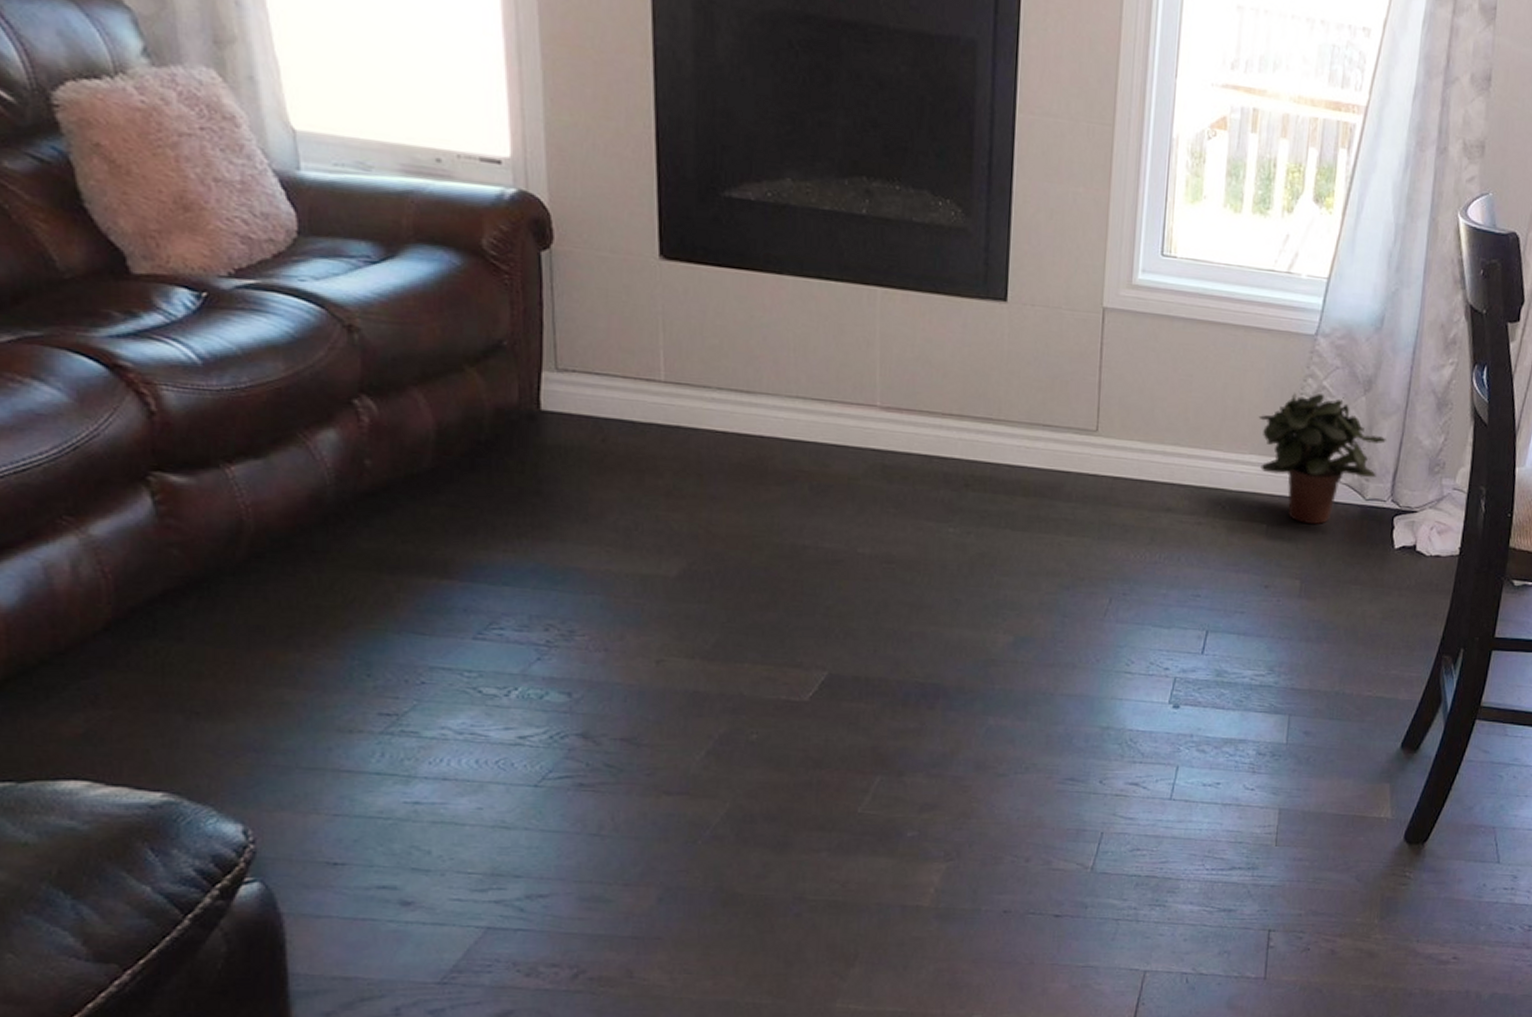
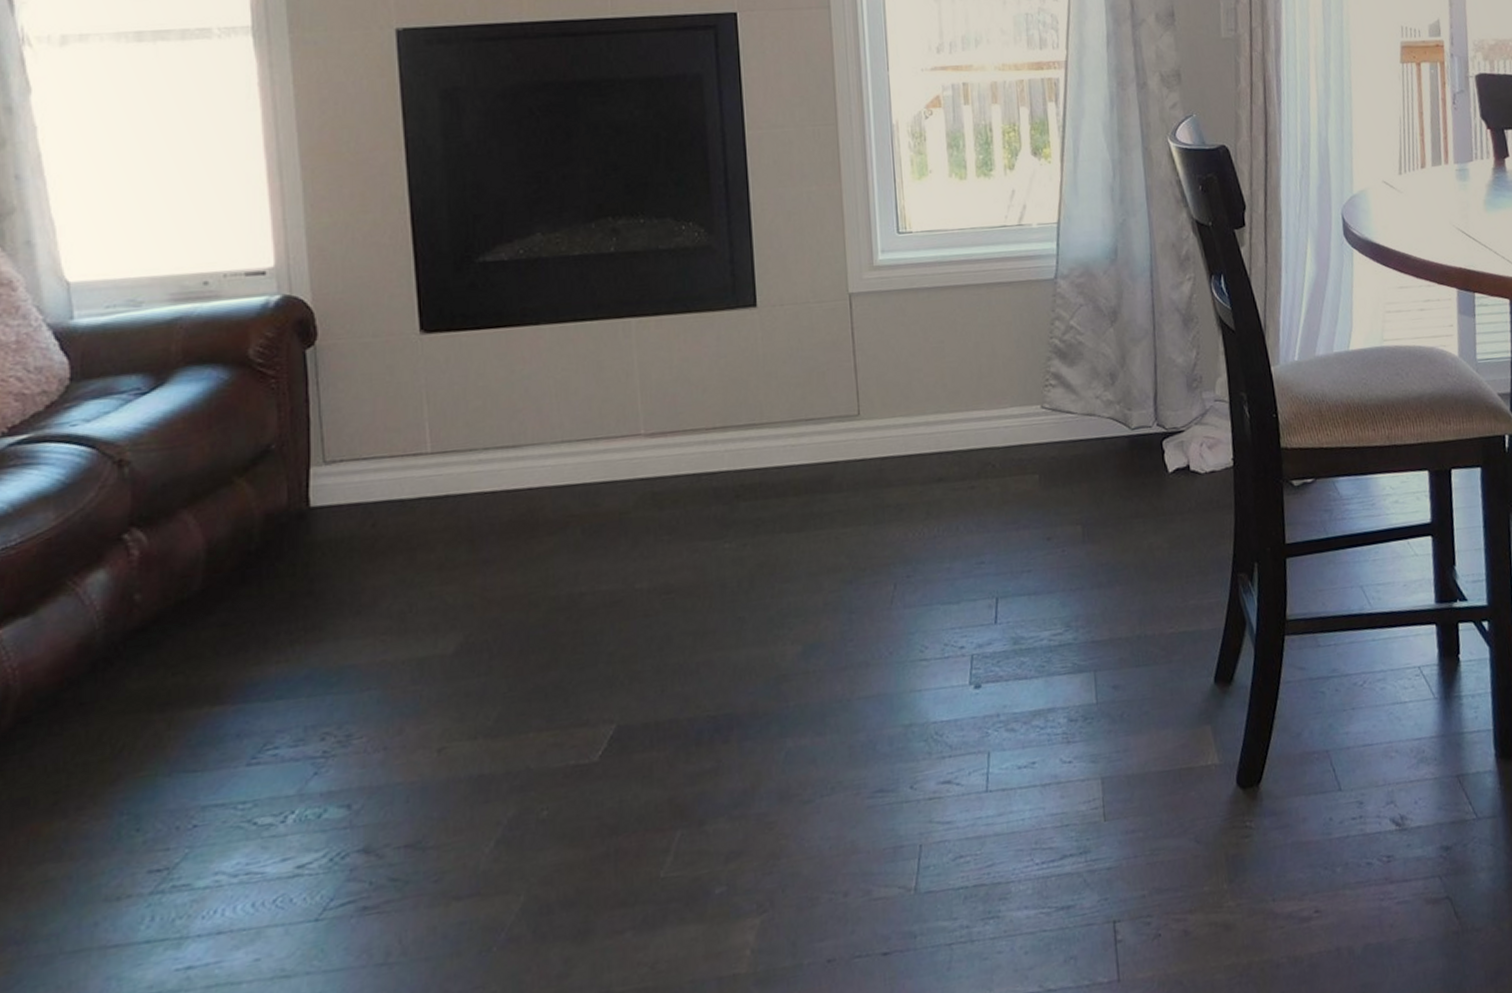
potted plant: present [1258,393,1386,525] -> none [1013,333,1141,466]

